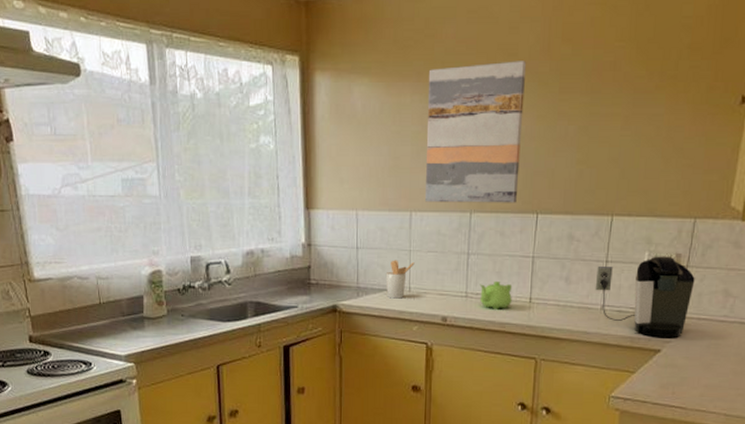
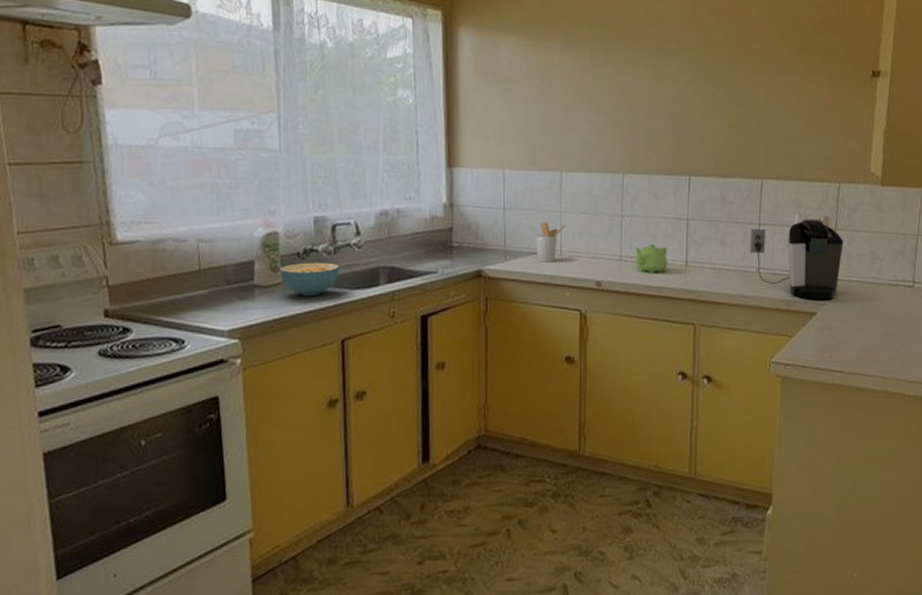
cereal bowl: none [165,297,214,328] -> present [280,262,340,297]
wall art: present [425,61,527,203] -> none [575,27,674,165]

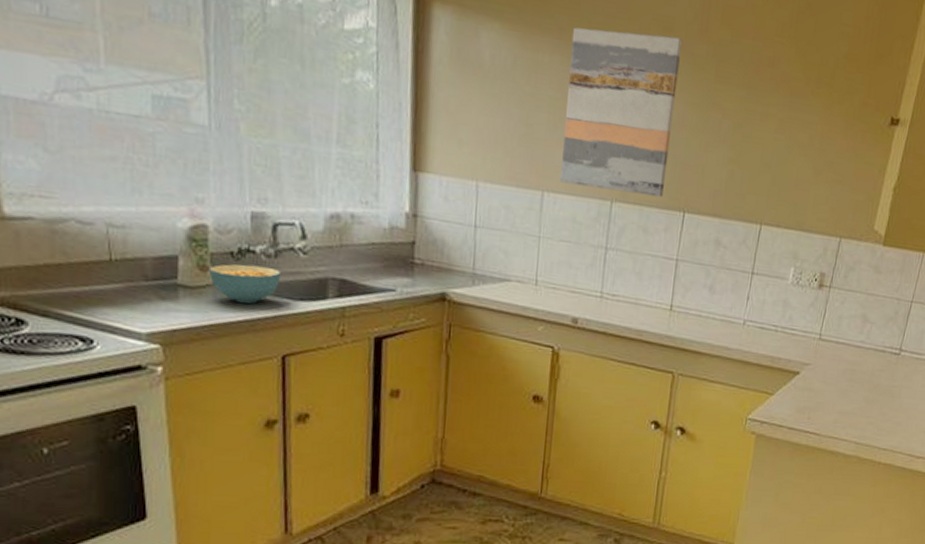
utensil holder: present [535,221,566,263] -> none [508,245,544,293]
wall art: none [575,27,674,165] -> present [560,27,683,198]
teapot: present [634,244,668,275] -> none [616,283,653,316]
coffee maker: present [749,219,843,301] -> none [739,272,837,361]

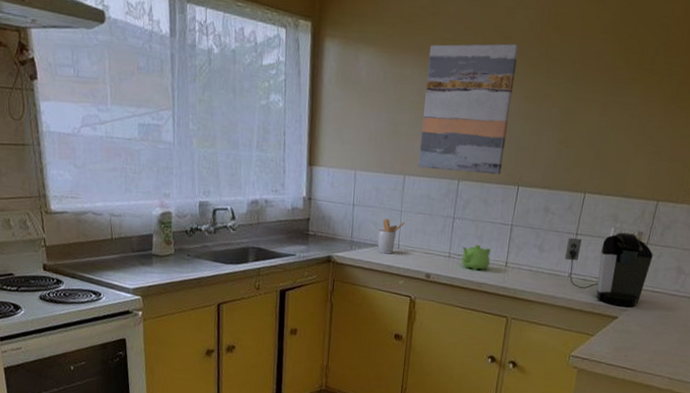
cereal bowl: present [210,264,281,304] -> none [172,239,218,267]
utensil holder: none [508,245,544,293] -> present [377,218,405,255]
teapot: none [616,283,653,316] -> present [461,245,491,272]
coffee maker: none [739,272,837,361] -> present [564,232,653,307]

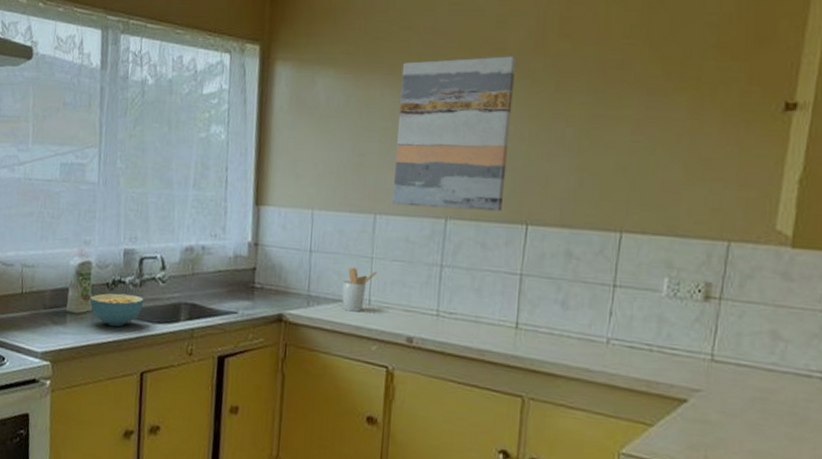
cereal bowl: none [172,239,218,267] -> present [90,293,144,327]
teapot: present [461,245,491,272] -> none [454,300,495,335]
coffee maker: present [564,232,653,307] -> none [599,283,731,386]

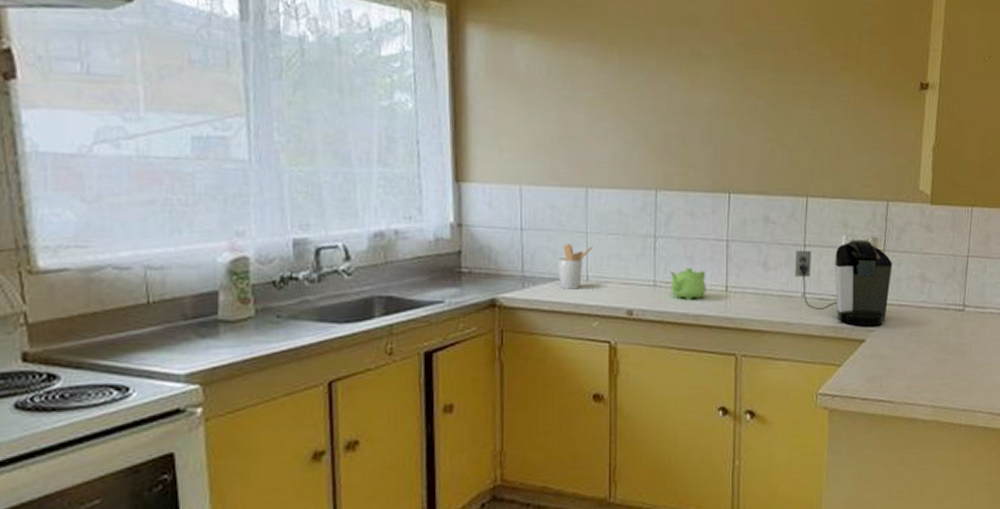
cereal bowl: present [90,293,144,327] -> none [251,292,326,333]
wall art: present [393,56,517,212] -> none [602,30,711,181]
teapot: none [454,300,495,335] -> present [669,268,706,301]
coffee maker: none [599,283,731,386] -> present [794,240,892,327]

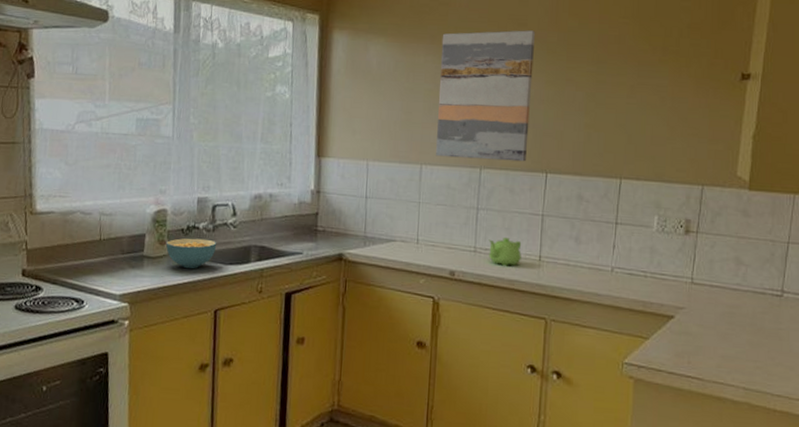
cereal bowl: none [251,292,326,333] -> present [166,238,217,269]
utensil holder: present [557,243,593,289] -> none [393,211,423,250]
wall art: none [602,30,711,181] -> present [436,30,536,162]
coffee maker: present [794,240,892,327] -> none [605,220,705,305]

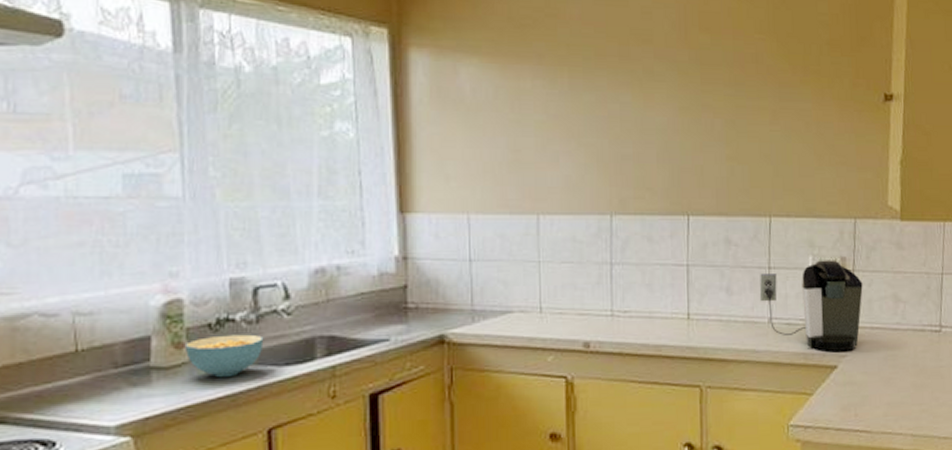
wall art: present [436,30,536,162] -> none [551,47,665,204]
teapot: present [488,238,522,267] -> none [627,296,667,331]
coffee maker: none [605,220,705,305] -> present [759,260,863,352]

